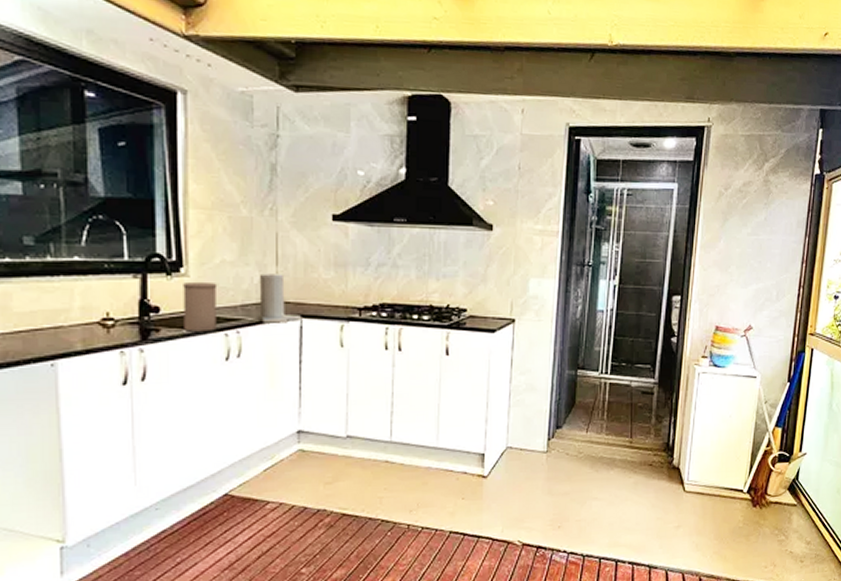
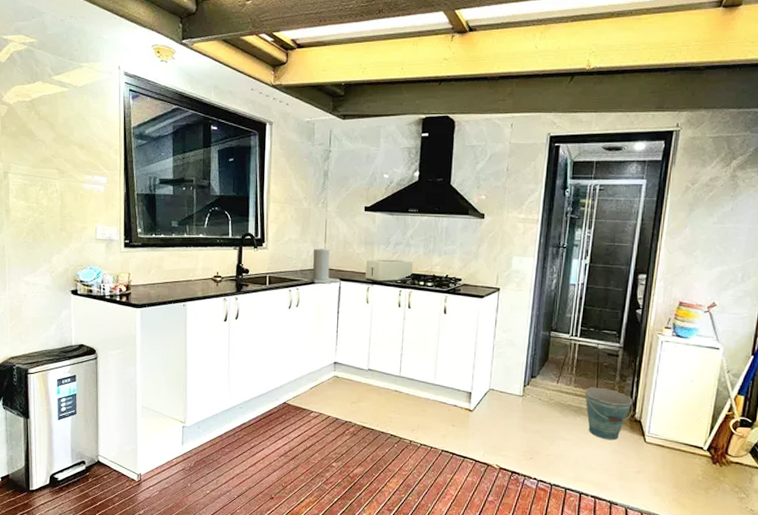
canister: present [183,283,218,332] -> none [263,253,286,288]
toaster: none [336,286,403,318] -> present [364,259,414,283]
bucket: none [618,433,671,494] -> present [585,388,634,441]

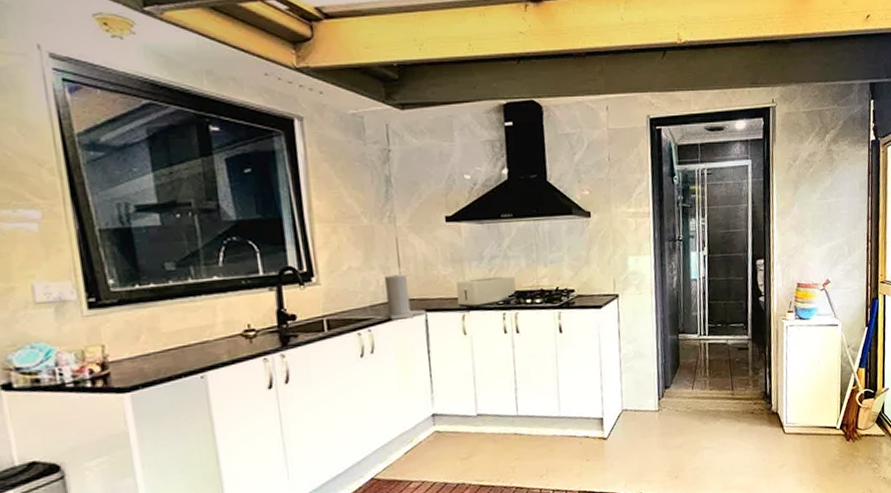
bucket: present [585,388,634,441] -> none [721,385,770,440]

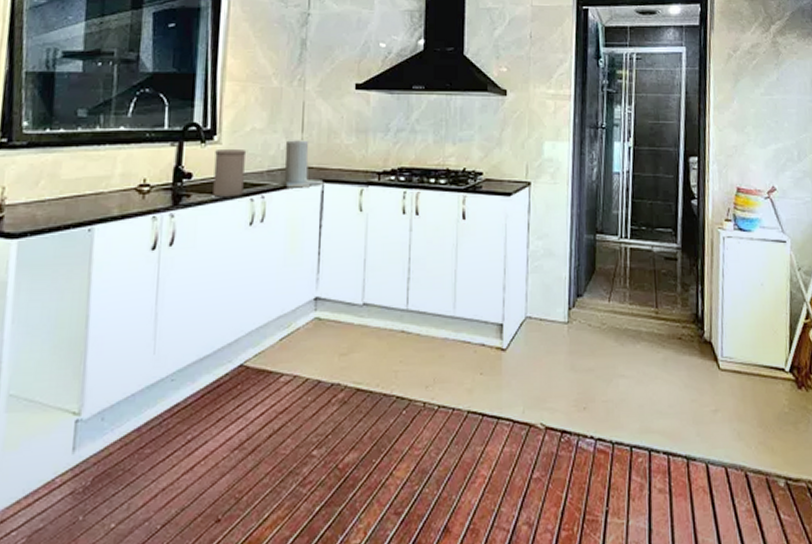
canister: none [315,288,350,335] -> present [213,150,247,197]
toaster: present [456,276,516,308] -> none [356,151,421,183]

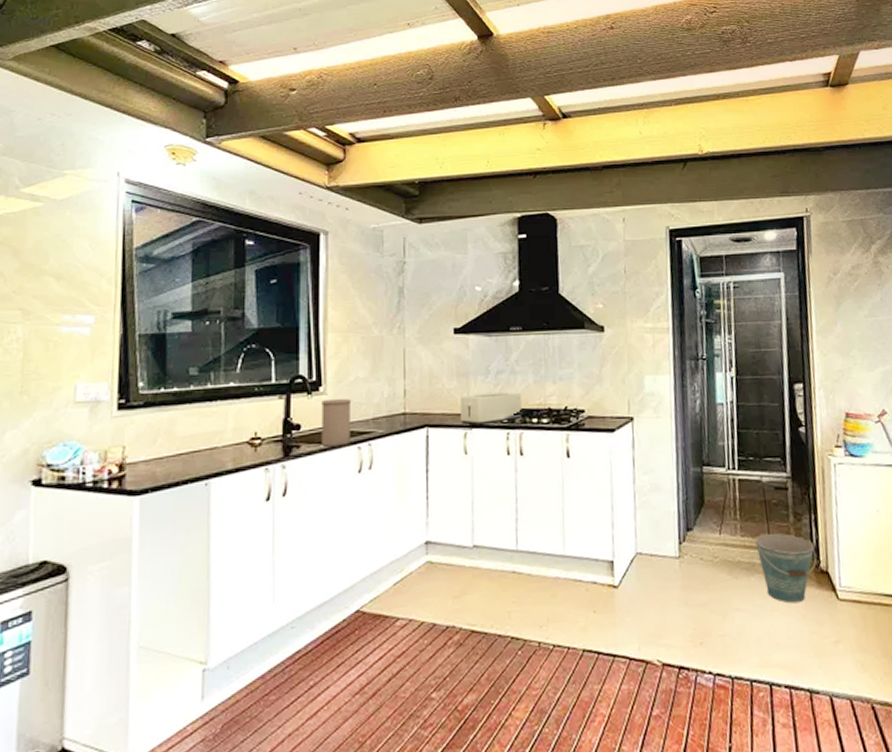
paper towel: present [282,140,324,188] -> none [387,386,428,435]
toaster: none [356,151,421,183] -> present [459,392,522,425]
bucket: none [643,303,702,372] -> present [755,533,817,604]

